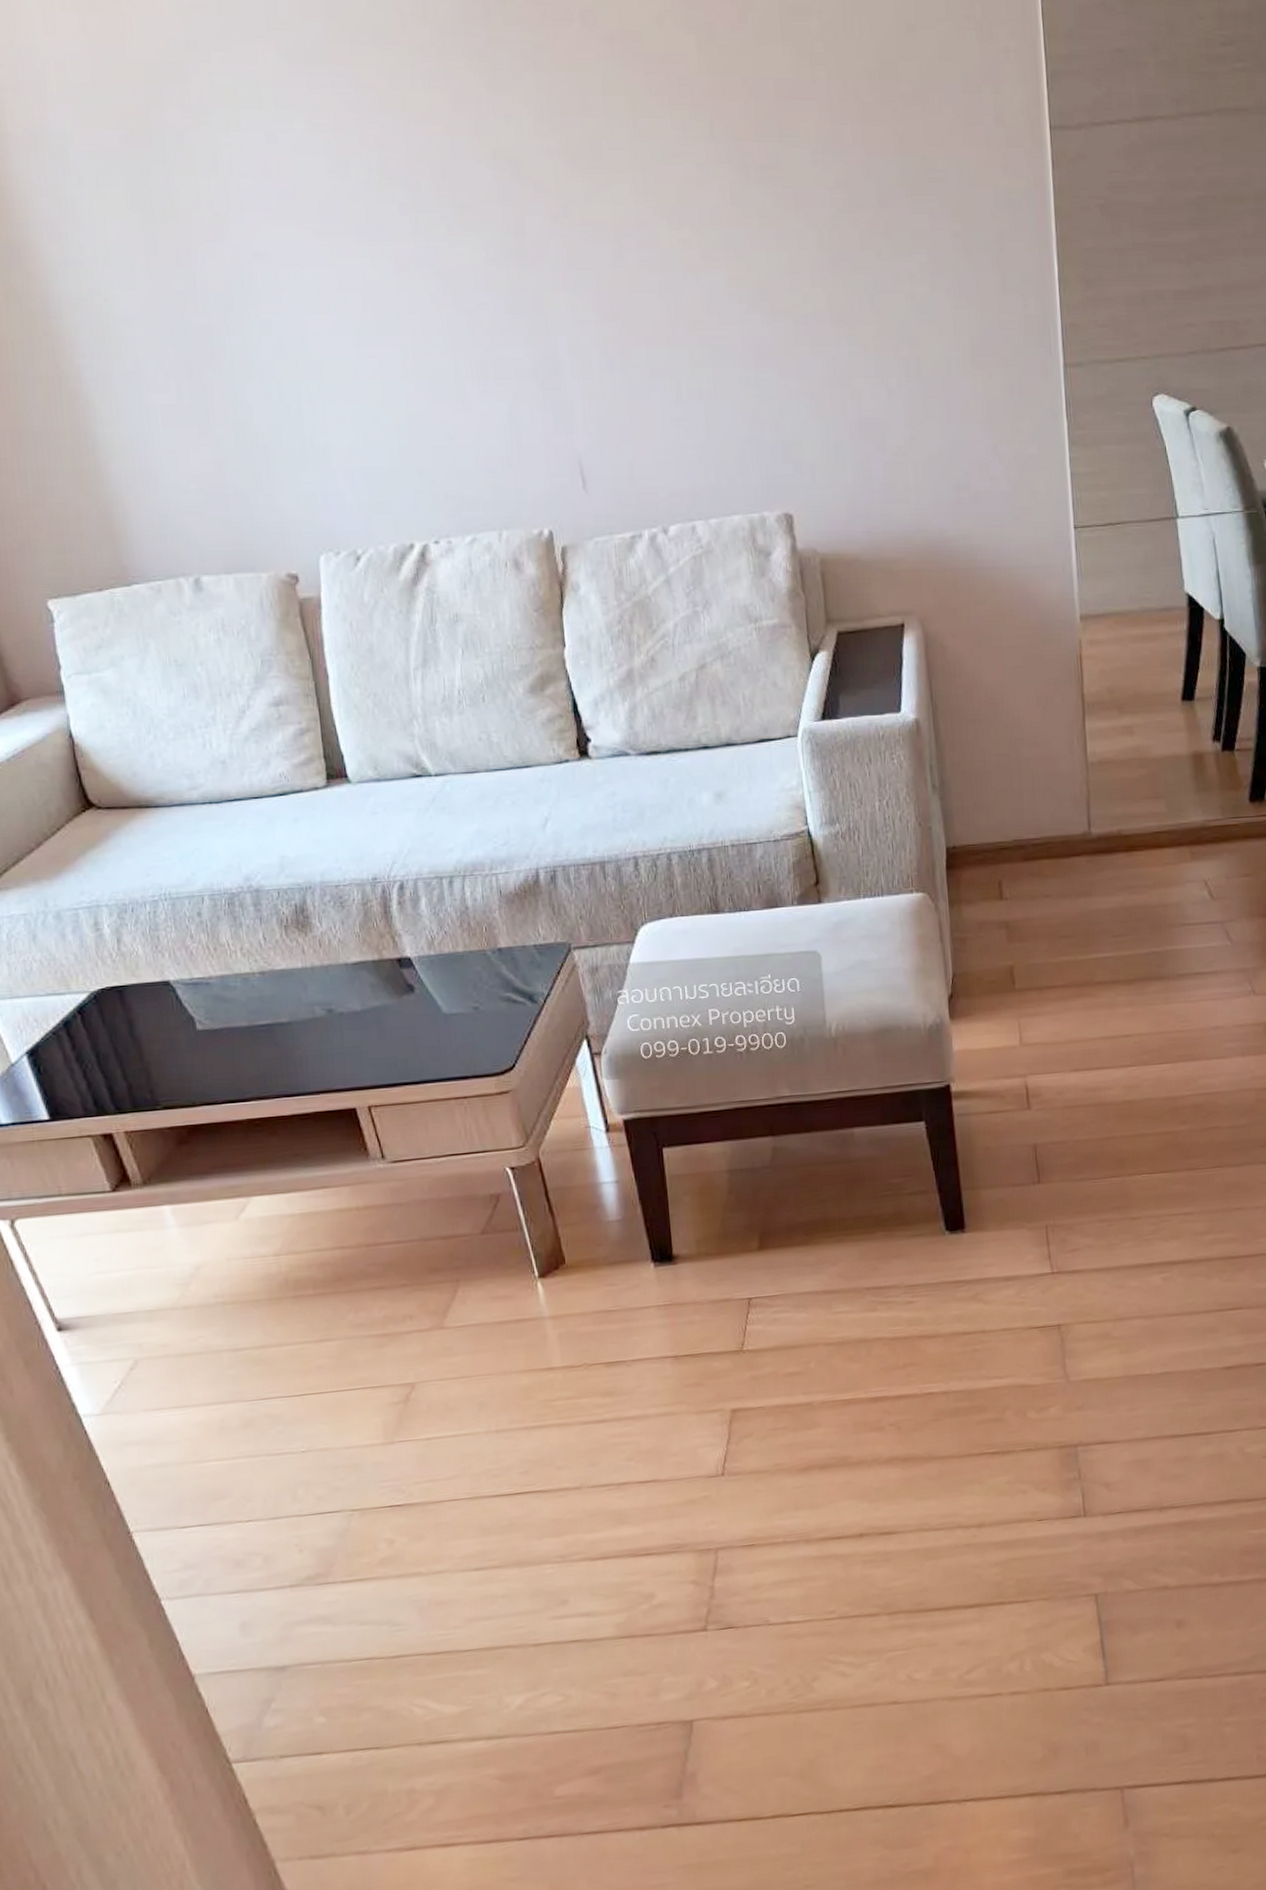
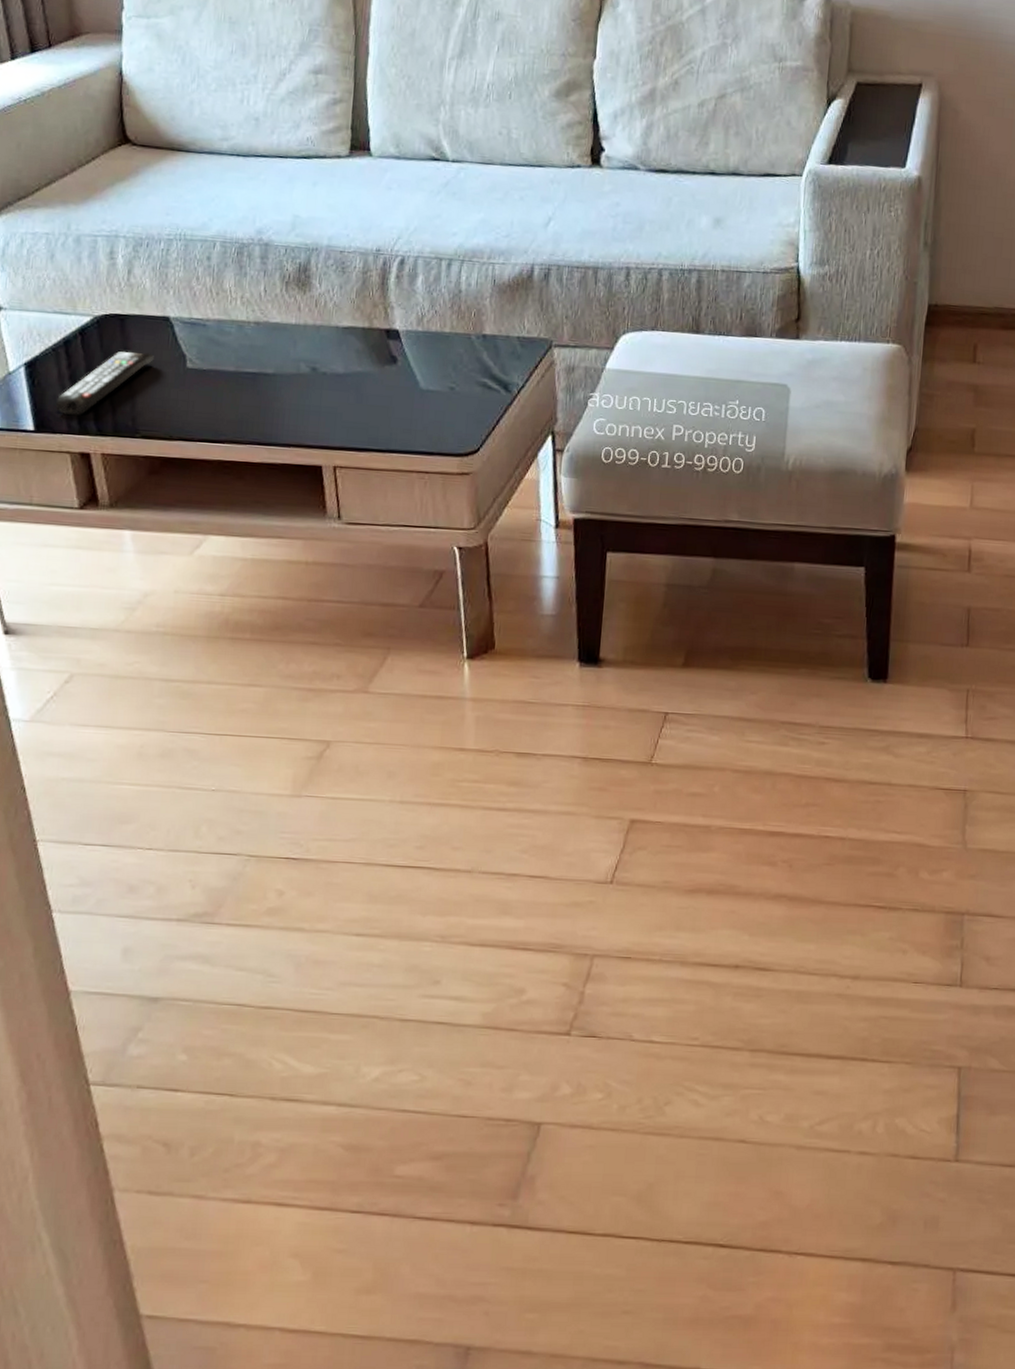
remote control: none [66,1021,161,1099] -> present [55,351,154,416]

